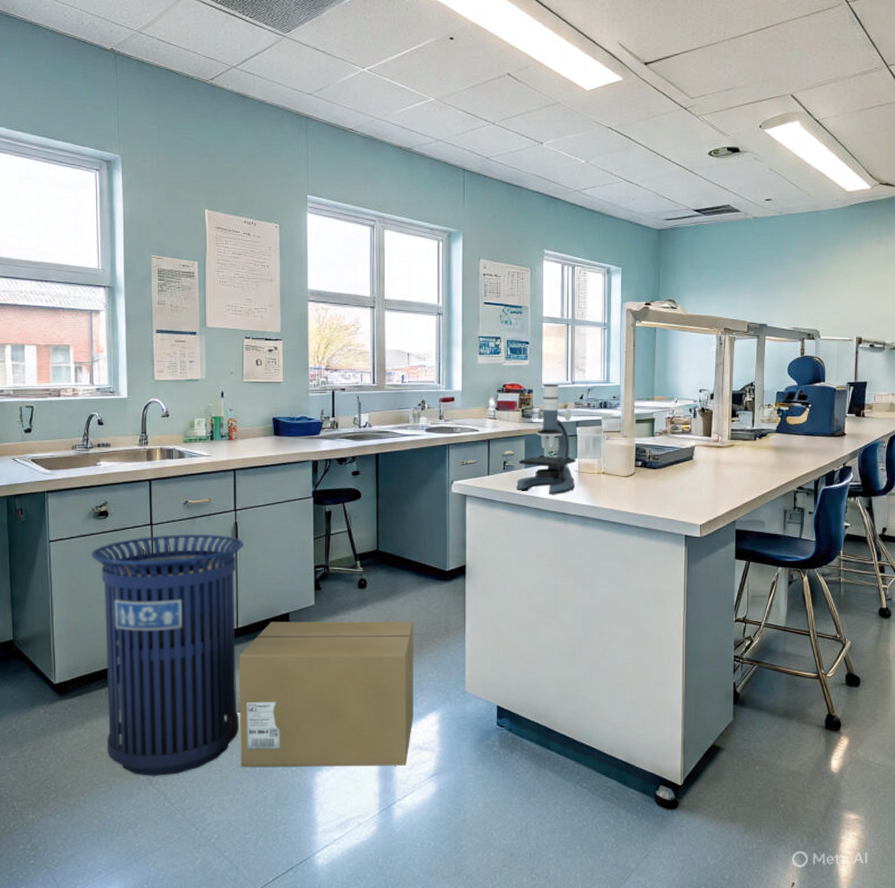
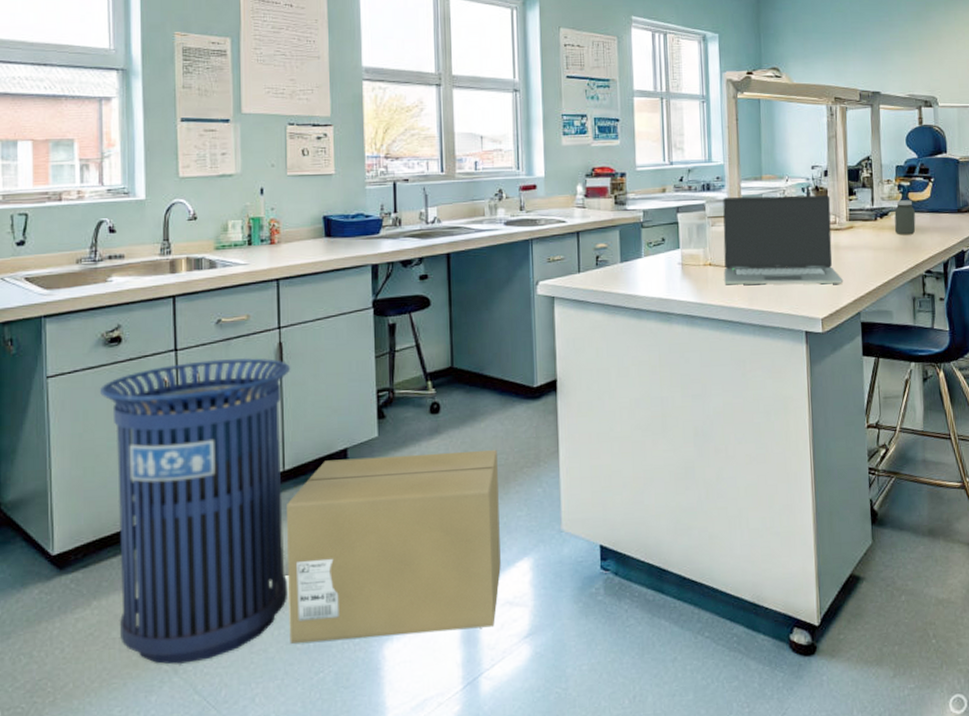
microscope: present [516,384,576,494] -> none [611,166,678,292]
laptop: none [615,414,721,495] -> present [723,195,843,285]
jar: none [771,423,791,455] -> present [894,200,916,235]

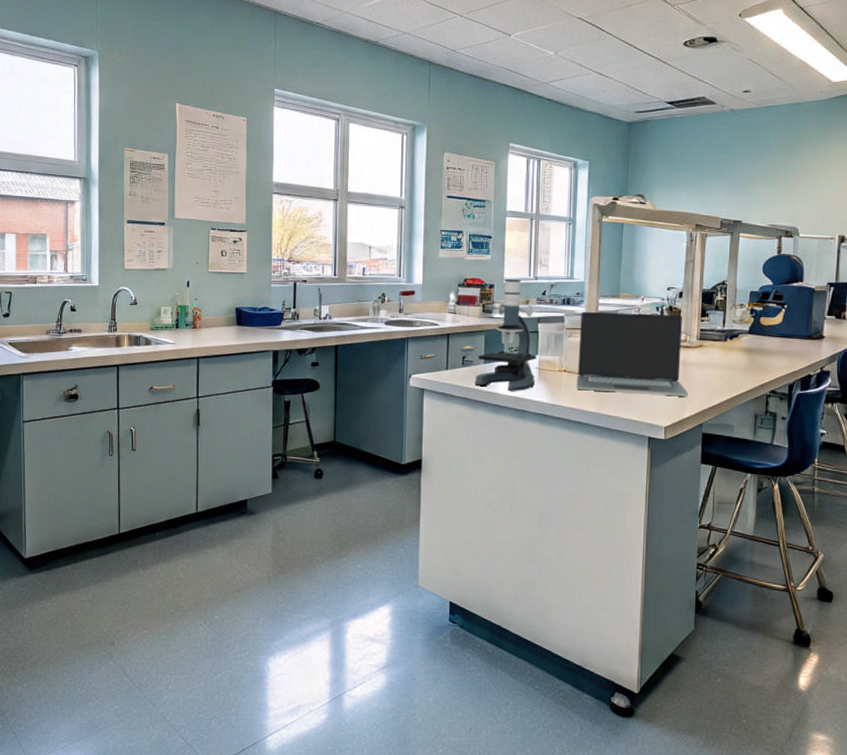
recycling bin: present [100,357,291,664] -> none [62,418,206,652]
box: present [287,449,501,644] -> none [196,507,368,656]
microscope: none [611,166,678,292] -> present [475,280,537,391]
jar: present [894,200,916,235] -> none [743,324,765,357]

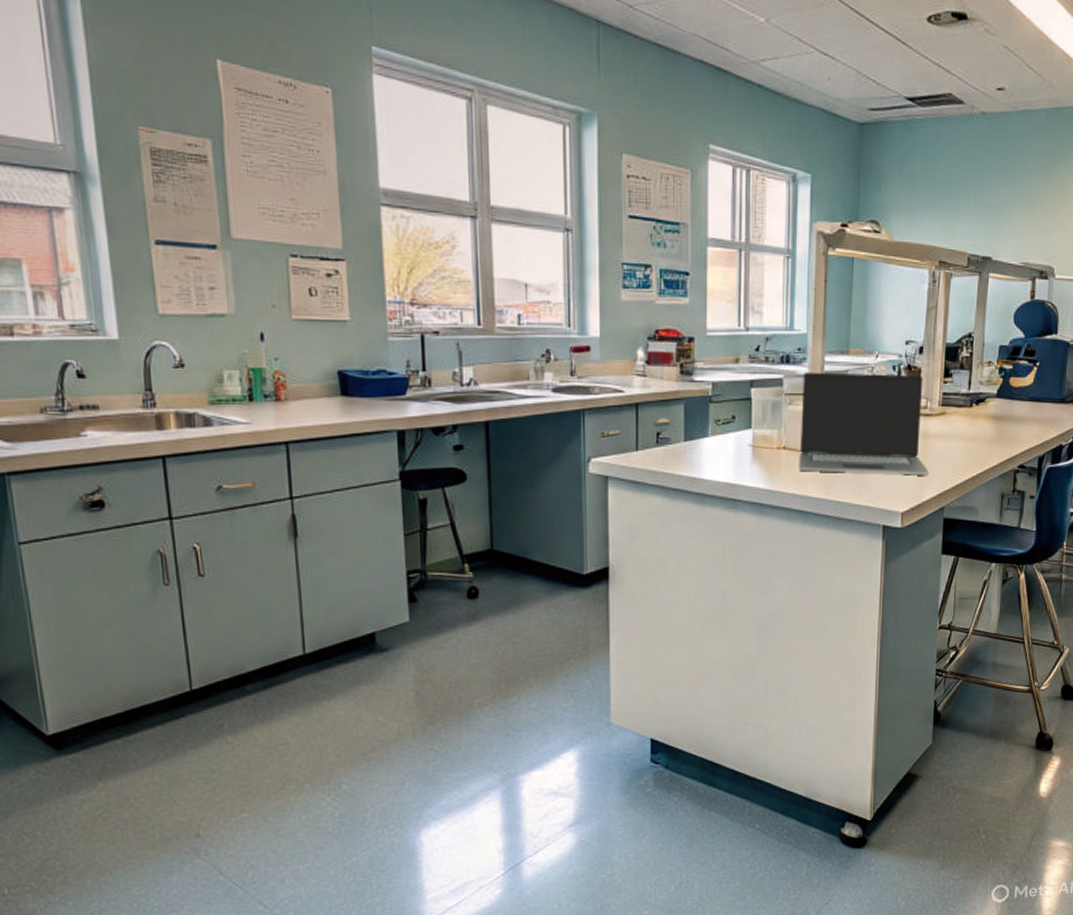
microscope: present [475,280,537,391] -> none [673,331,750,475]

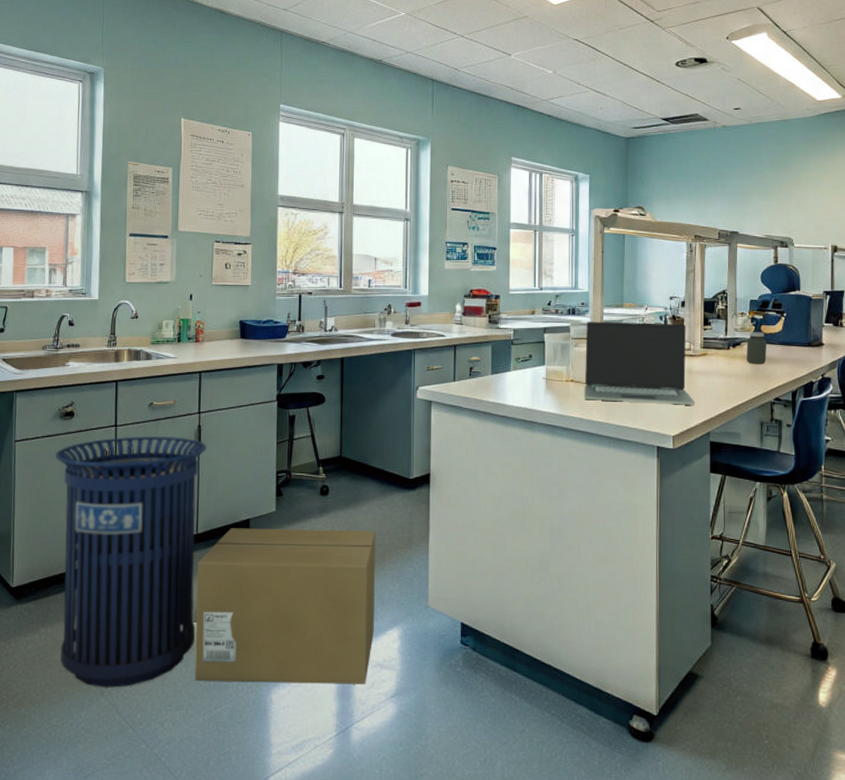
recycling bin: none [84,529,315,846] -> present [55,435,207,687]
box: none [309,638,545,828] -> present [194,528,375,685]
jar: none [990,385,1015,425] -> present [746,332,767,364]

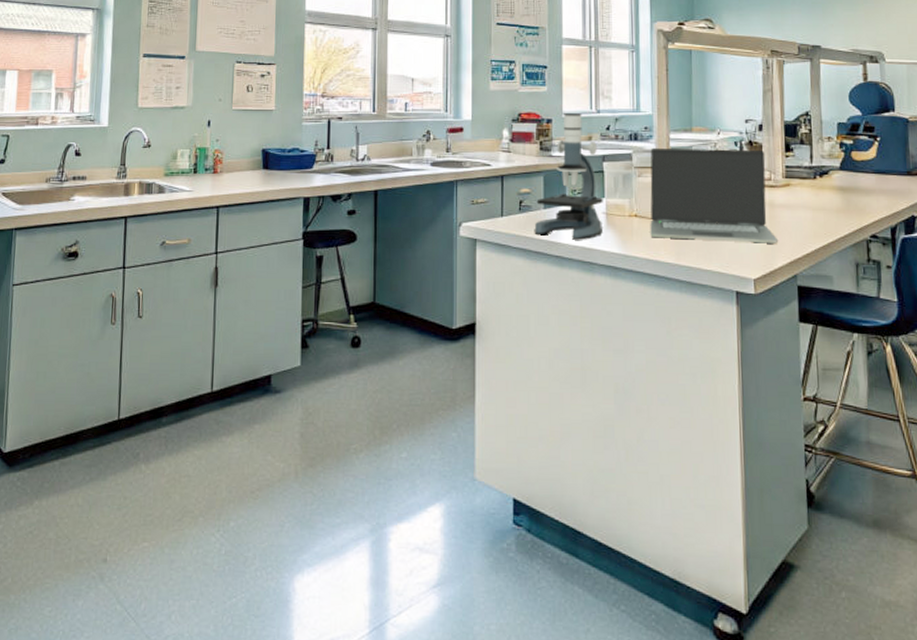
recycling bin: present [55,435,207,687] -> none [56,278,225,572]
box: present [194,528,375,685] -> none [207,385,414,572]
microscope: none [482,290,544,402] -> present [534,113,603,240]
jar: present [746,332,767,364] -> none [835,159,860,196]

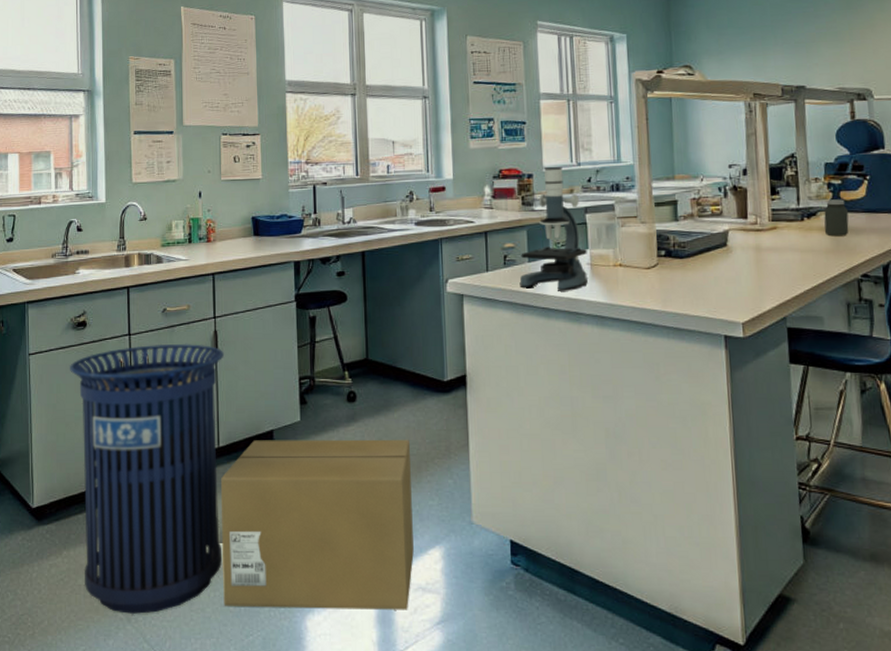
recycling bin: none [56,278,225,572] -> present [70,343,225,614]
box: none [207,385,414,572] -> present [221,439,414,610]
laptop: present [650,147,778,244] -> none [633,194,766,288]
jar: none [835,159,860,196] -> present [824,199,849,237]

